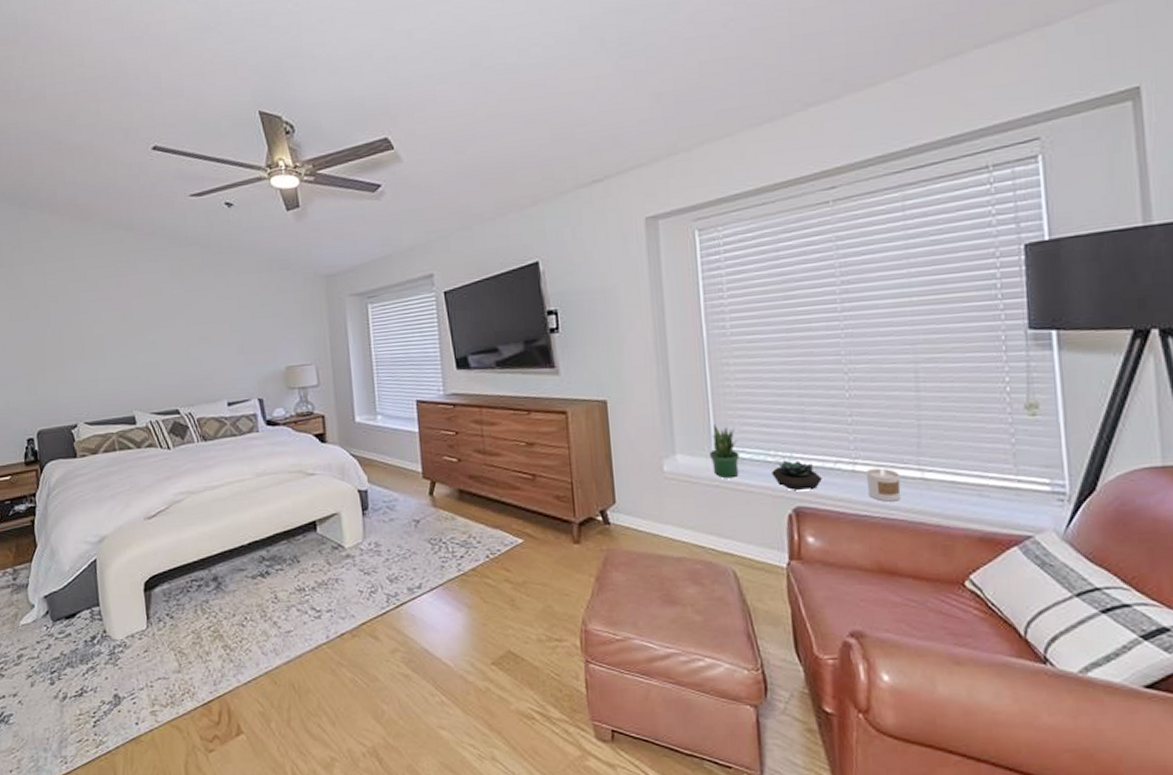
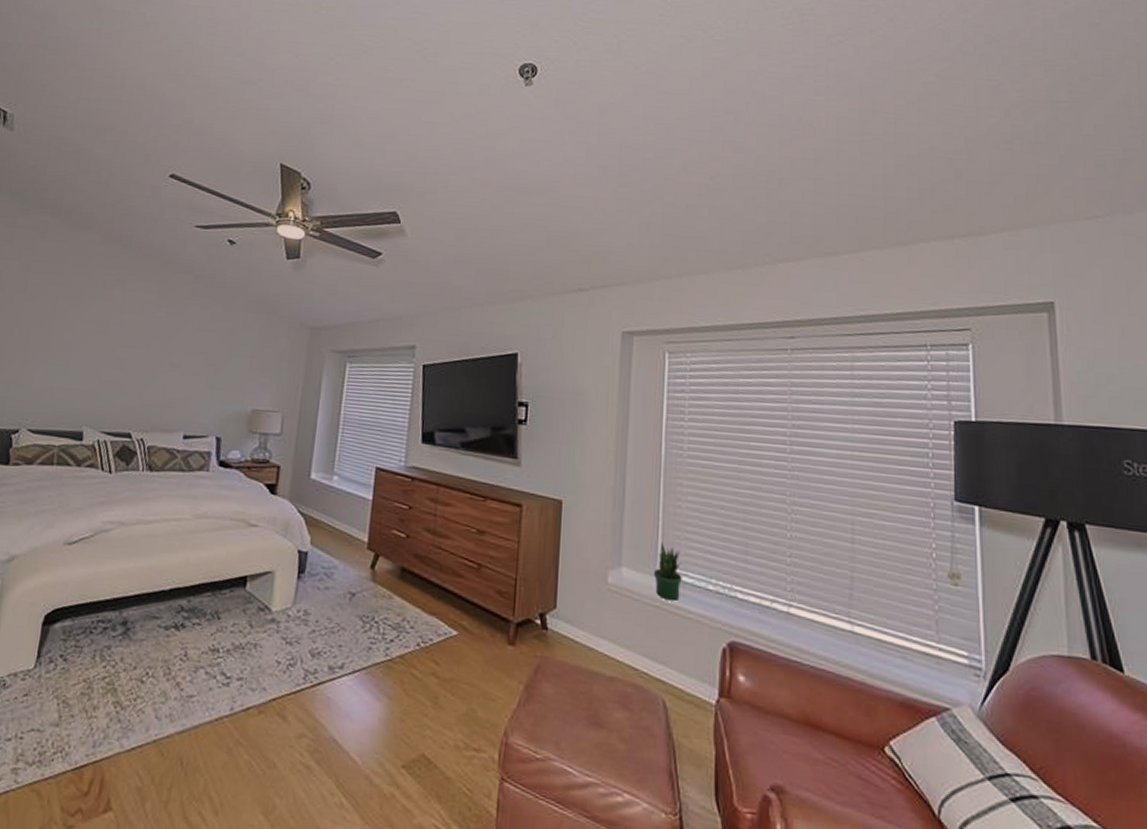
succulent plant: present [772,460,822,491] -> none [711,590,758,626]
candle: present [865,468,901,502] -> none [799,613,831,651]

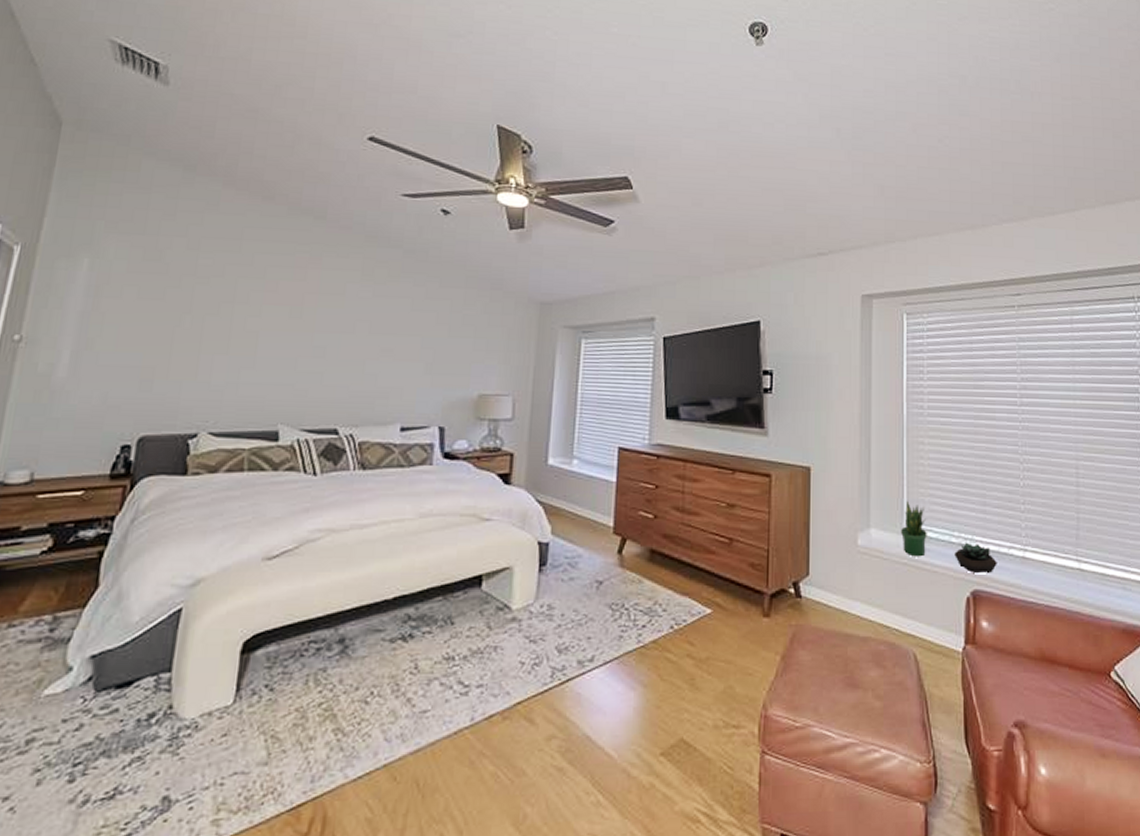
succulent plant: none [711,590,758,626] -> present [954,542,997,574]

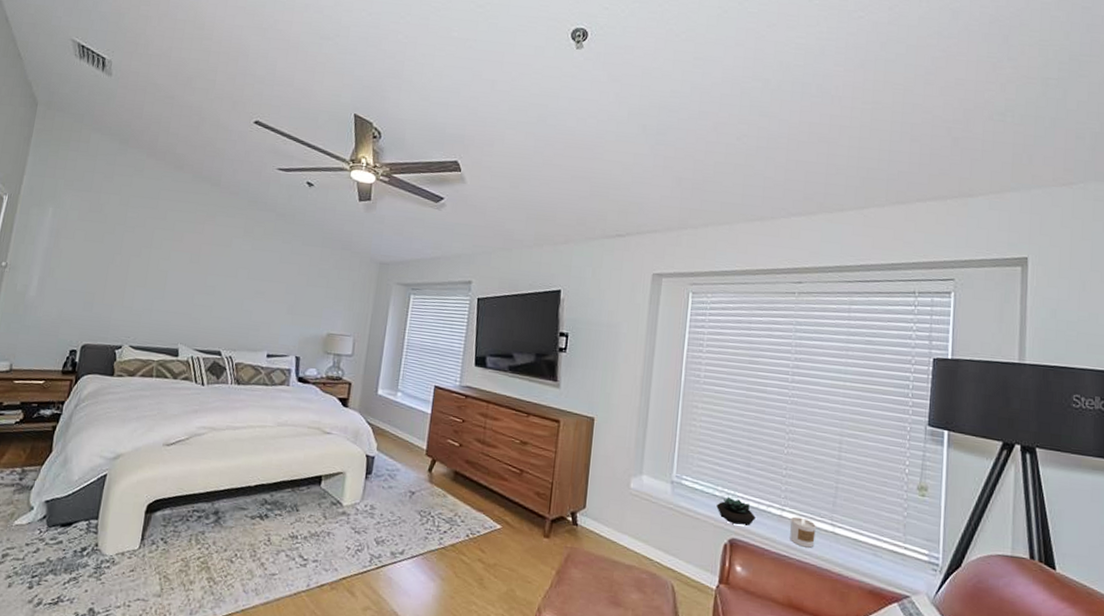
planter: present [901,500,927,557] -> none [670,454,694,505]
candle: none [1033,556,1062,590] -> present [790,516,816,548]

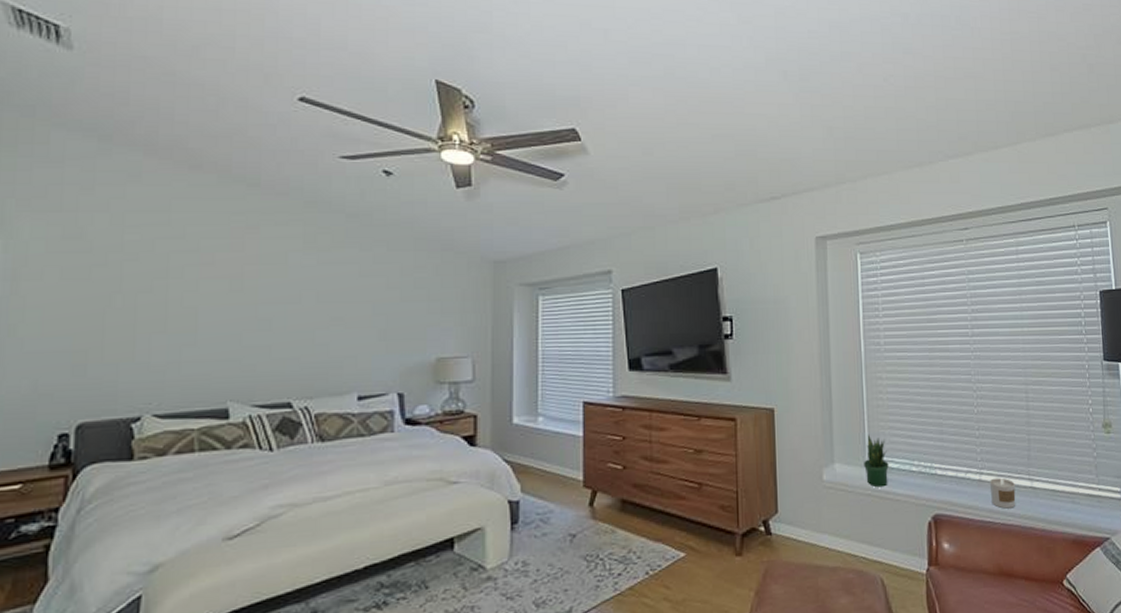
planter: none [670,454,694,505] -> present [864,434,889,488]
succulent plant: present [716,496,756,526] -> none [915,470,956,500]

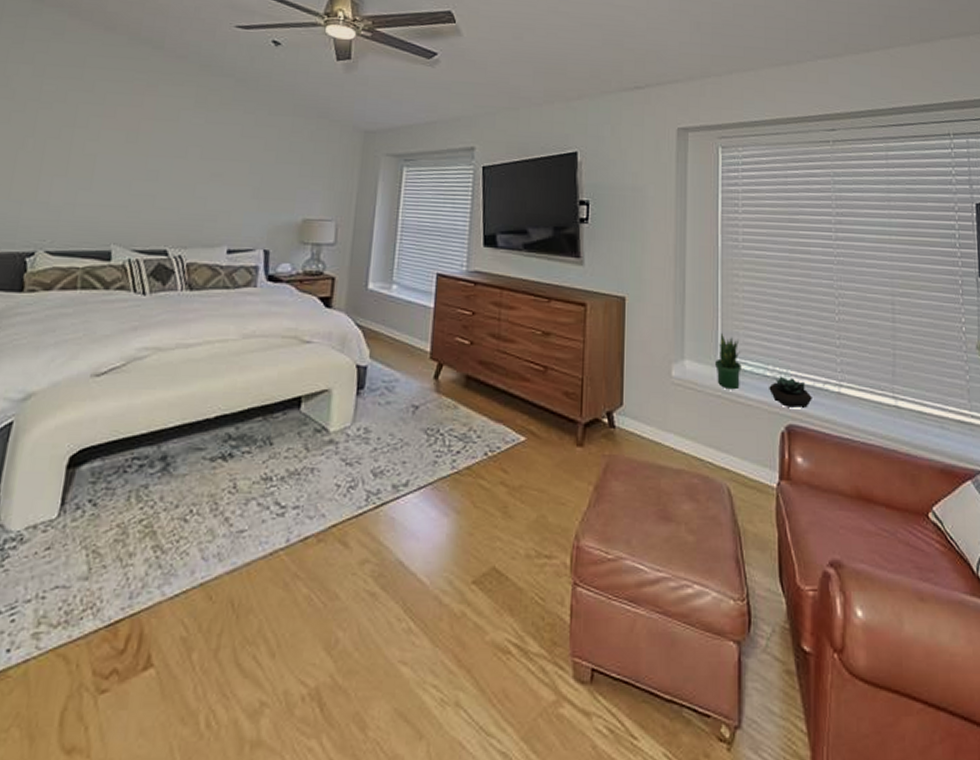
succulent plant: none [915,470,956,500] -> present [769,376,812,409]
candle: present [989,477,1016,509] -> none [849,392,878,427]

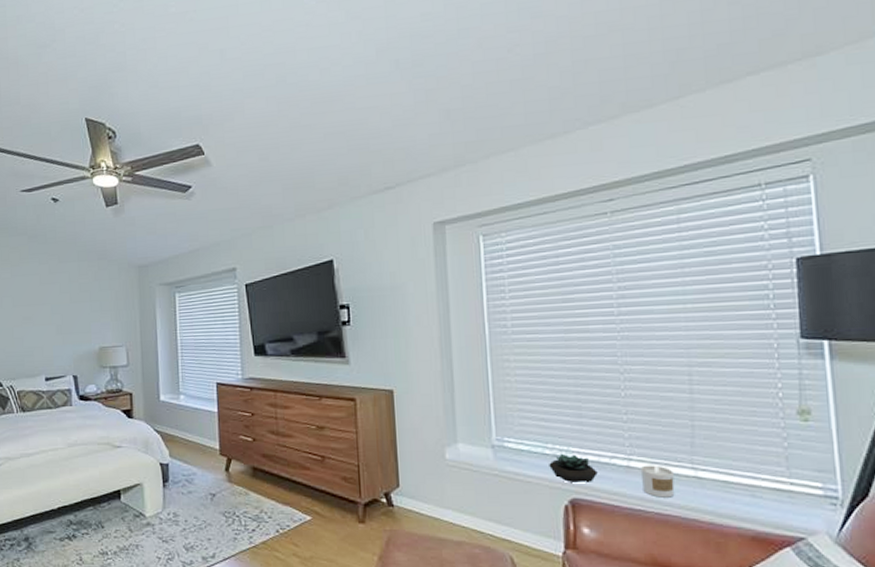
planter: present [715,332,741,390] -> none [490,415,518,469]
candle: none [849,392,878,427] -> present [640,465,675,498]

